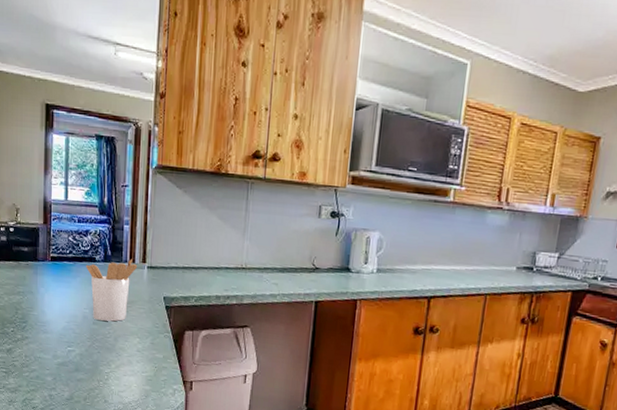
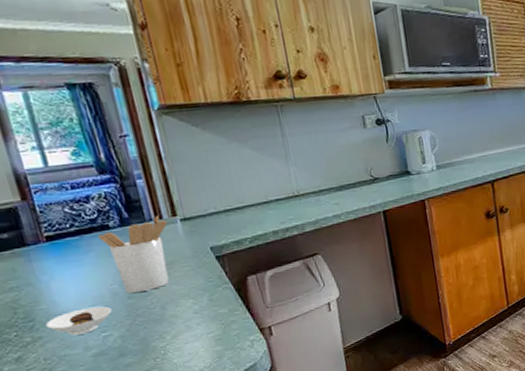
saucer: none [34,322,80,344] -> present [46,306,112,335]

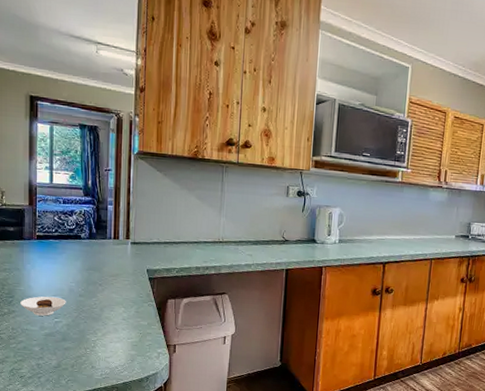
utensil holder: present [98,215,170,293] -> none [72,236,122,294]

